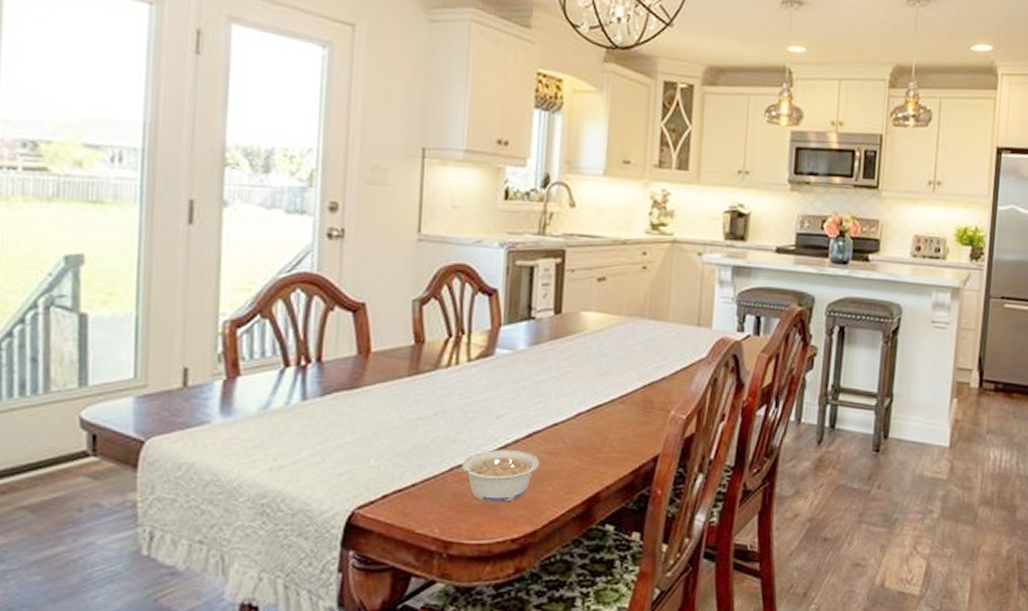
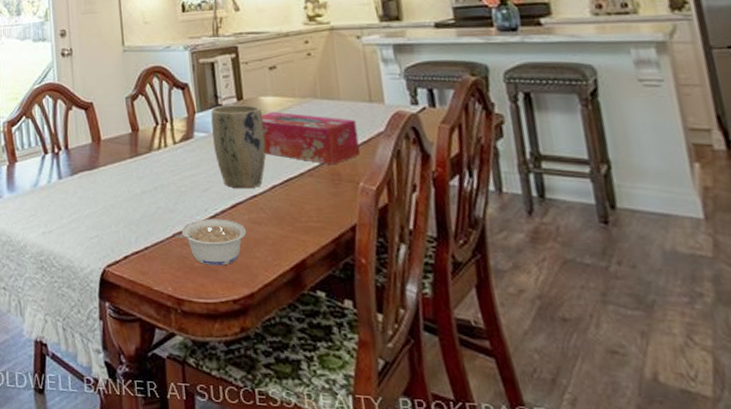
plant pot: none [517,318,580,416] -> present [210,105,266,189]
tissue box: none [576,329,680,392] -> present [260,112,360,165]

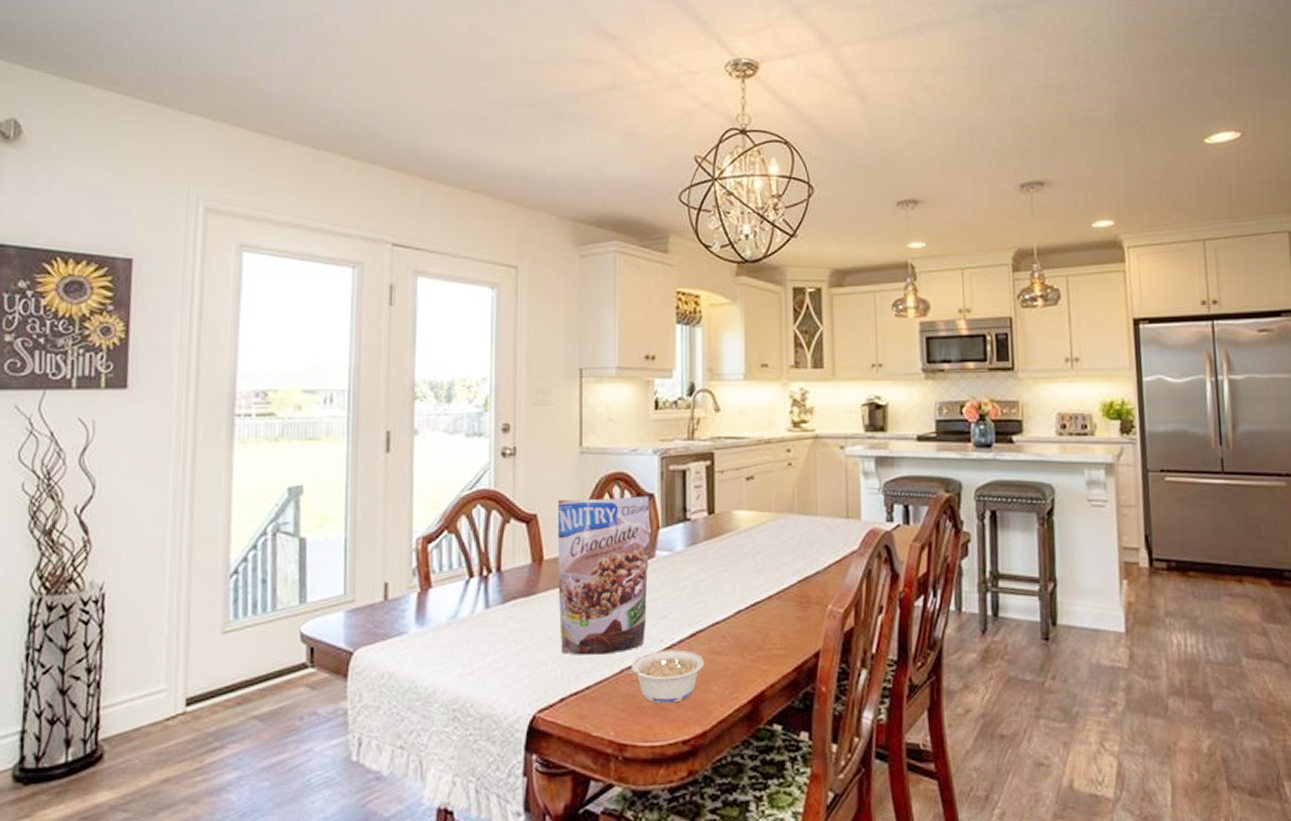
granola pouch: none [108,85,192,220] -> present [557,496,649,655]
plant pot: present [210,105,266,189] -> none [677,519,734,615]
tissue box: present [260,112,360,165] -> none [732,527,832,587]

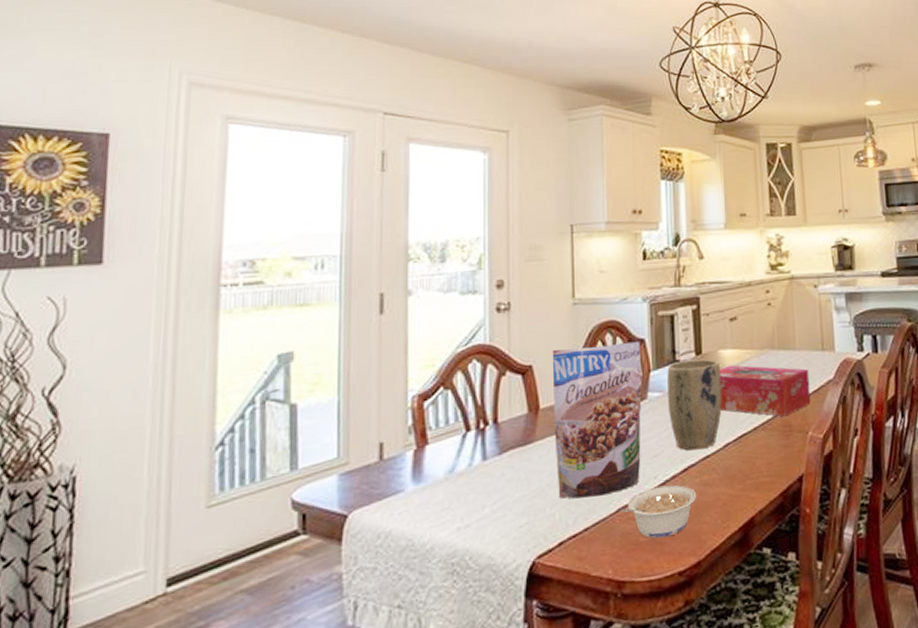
plant pot: none [677,519,734,615] -> present [667,359,722,451]
tissue box: none [732,527,832,587] -> present [718,365,811,417]

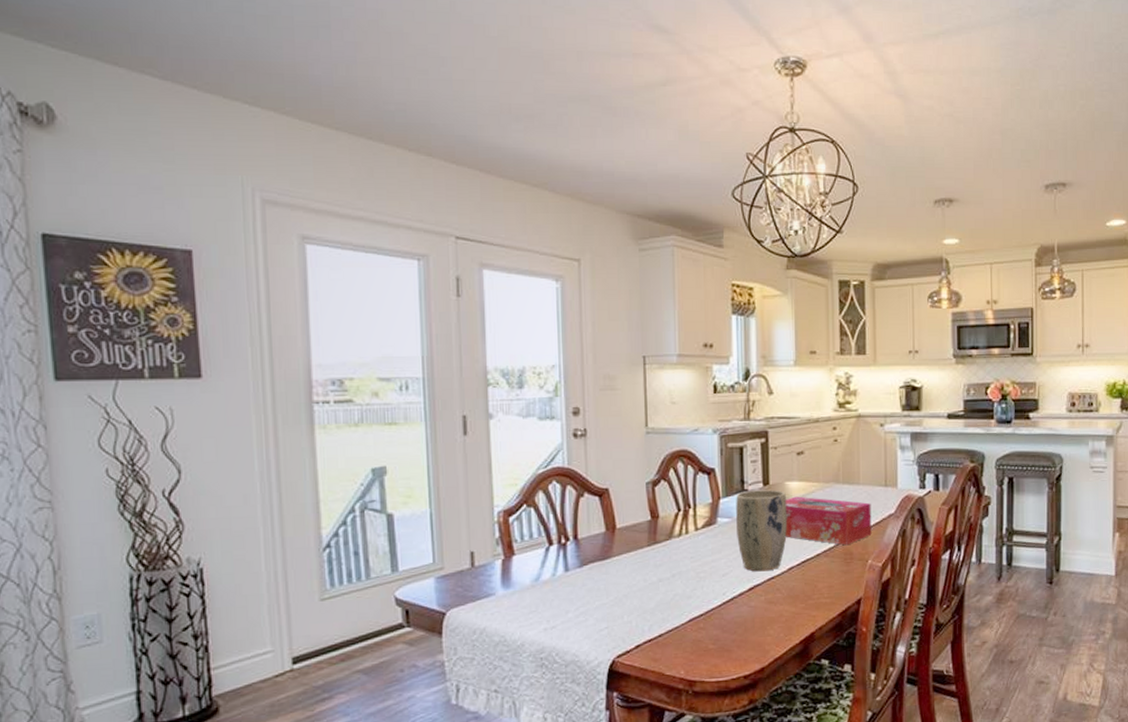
granola pouch: present [552,341,642,499] -> none [627,470,712,609]
legume: present [618,484,697,539] -> none [690,601,762,646]

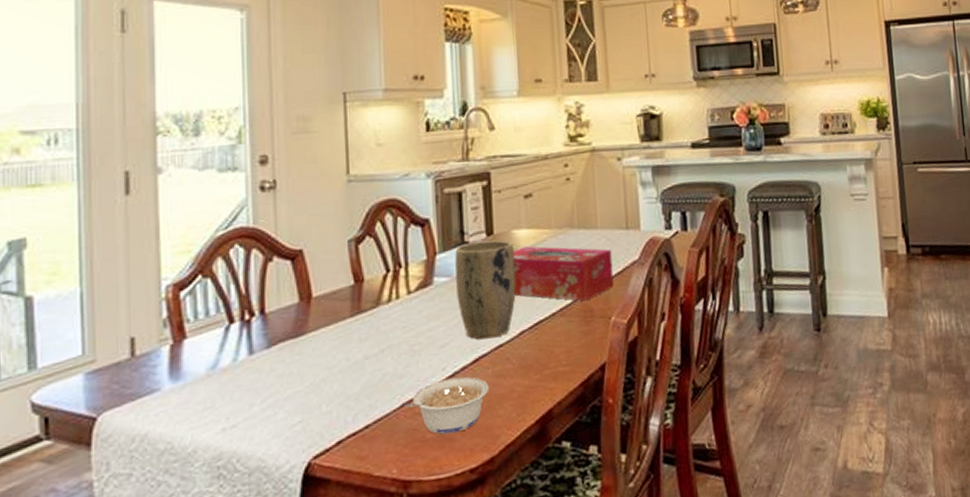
legume: none [690,601,762,646] -> present [403,376,490,435]

